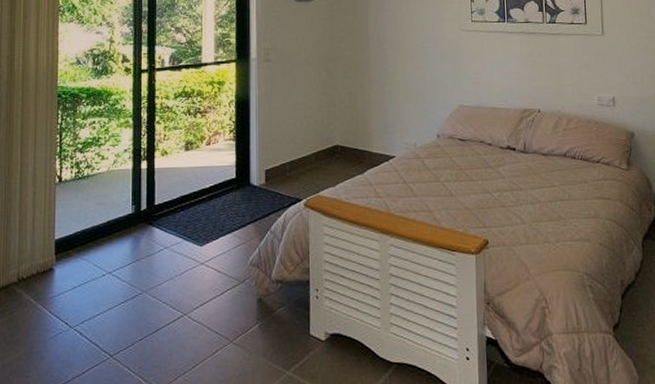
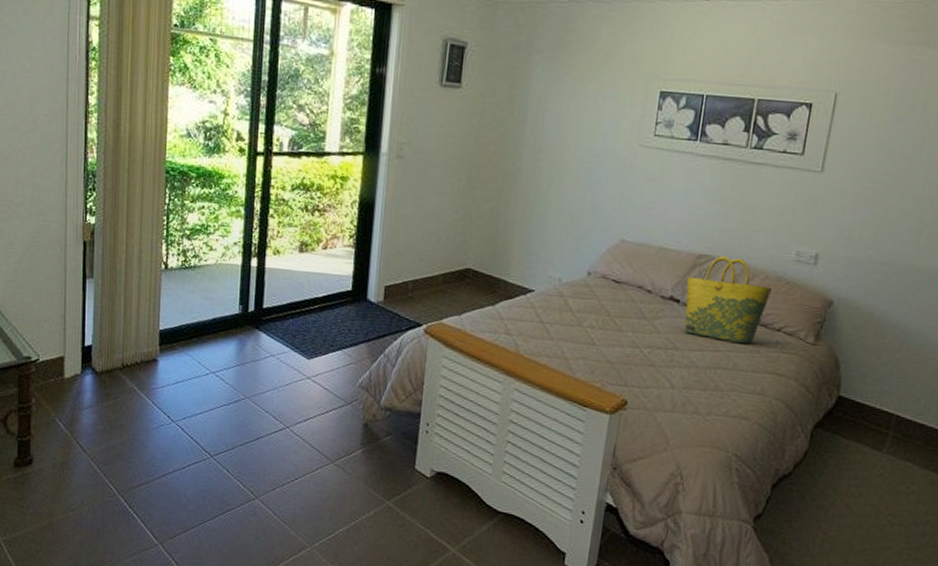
tote bag: none [518,108,586,177] -> present [684,256,773,344]

